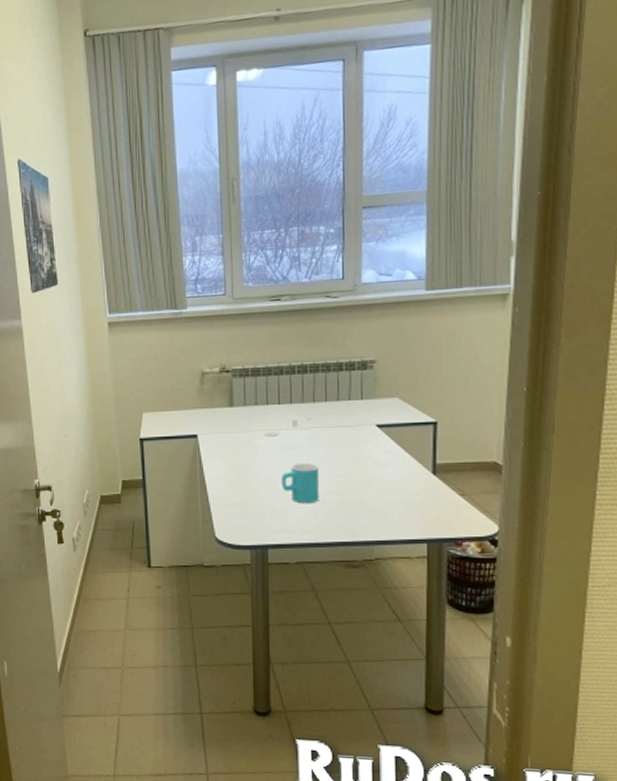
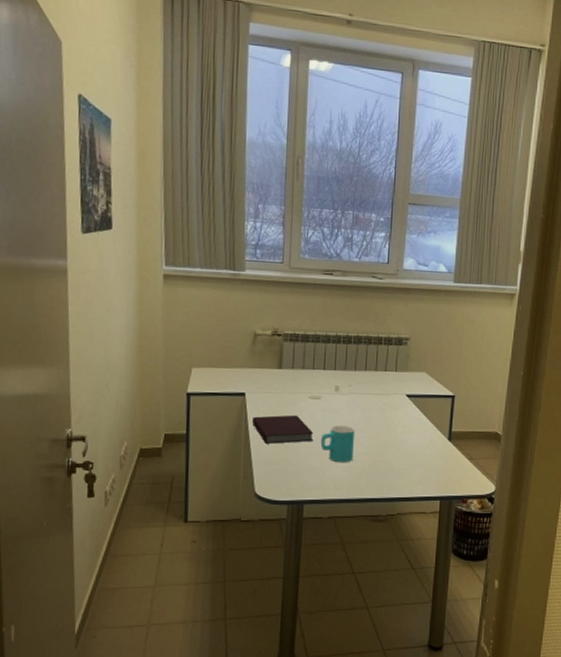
notebook: none [206,454,273,486] -> present [251,415,314,444]

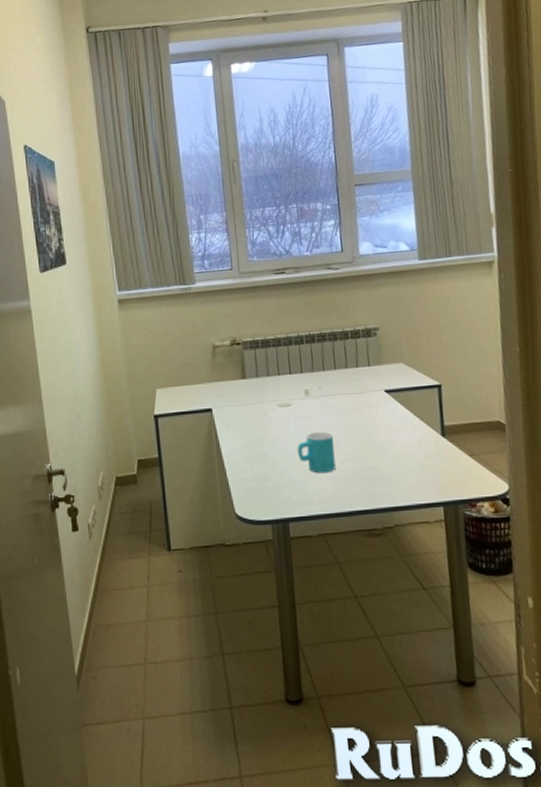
notebook: present [251,415,314,444] -> none [222,426,290,460]

